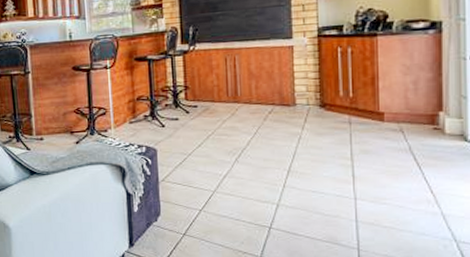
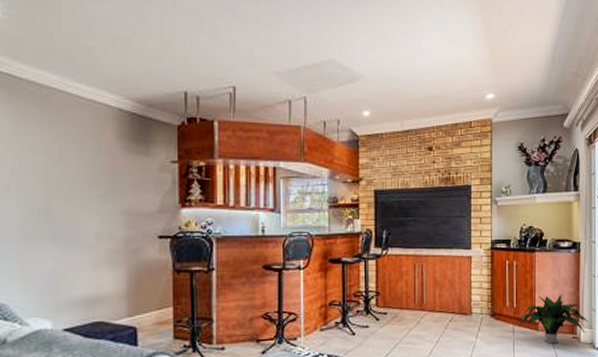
potted plant: none [354,82,457,136] -> present [517,295,589,344]

